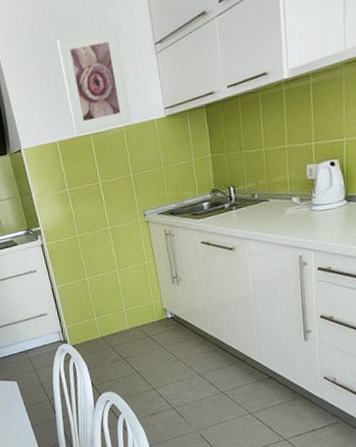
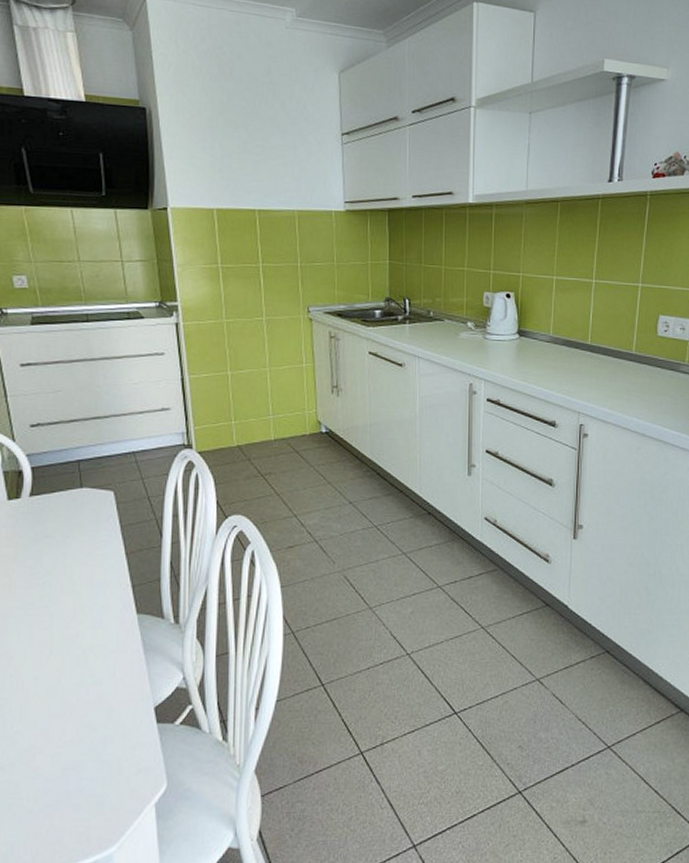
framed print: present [56,27,132,135] -> none [230,99,307,208]

